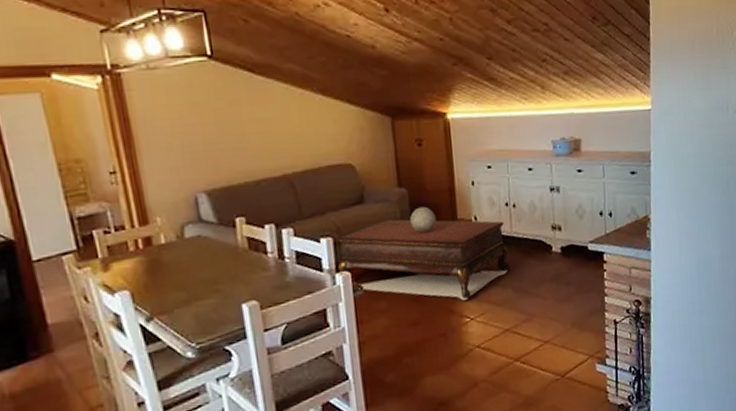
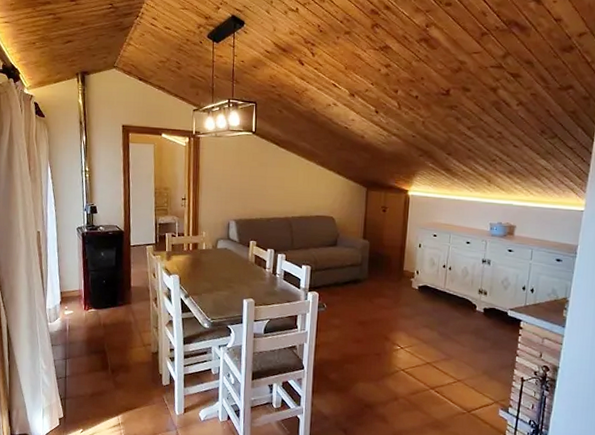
coffee table: present [337,219,511,300] -> none [311,261,440,332]
decorative sphere: present [410,206,437,233] -> none [367,256,388,276]

